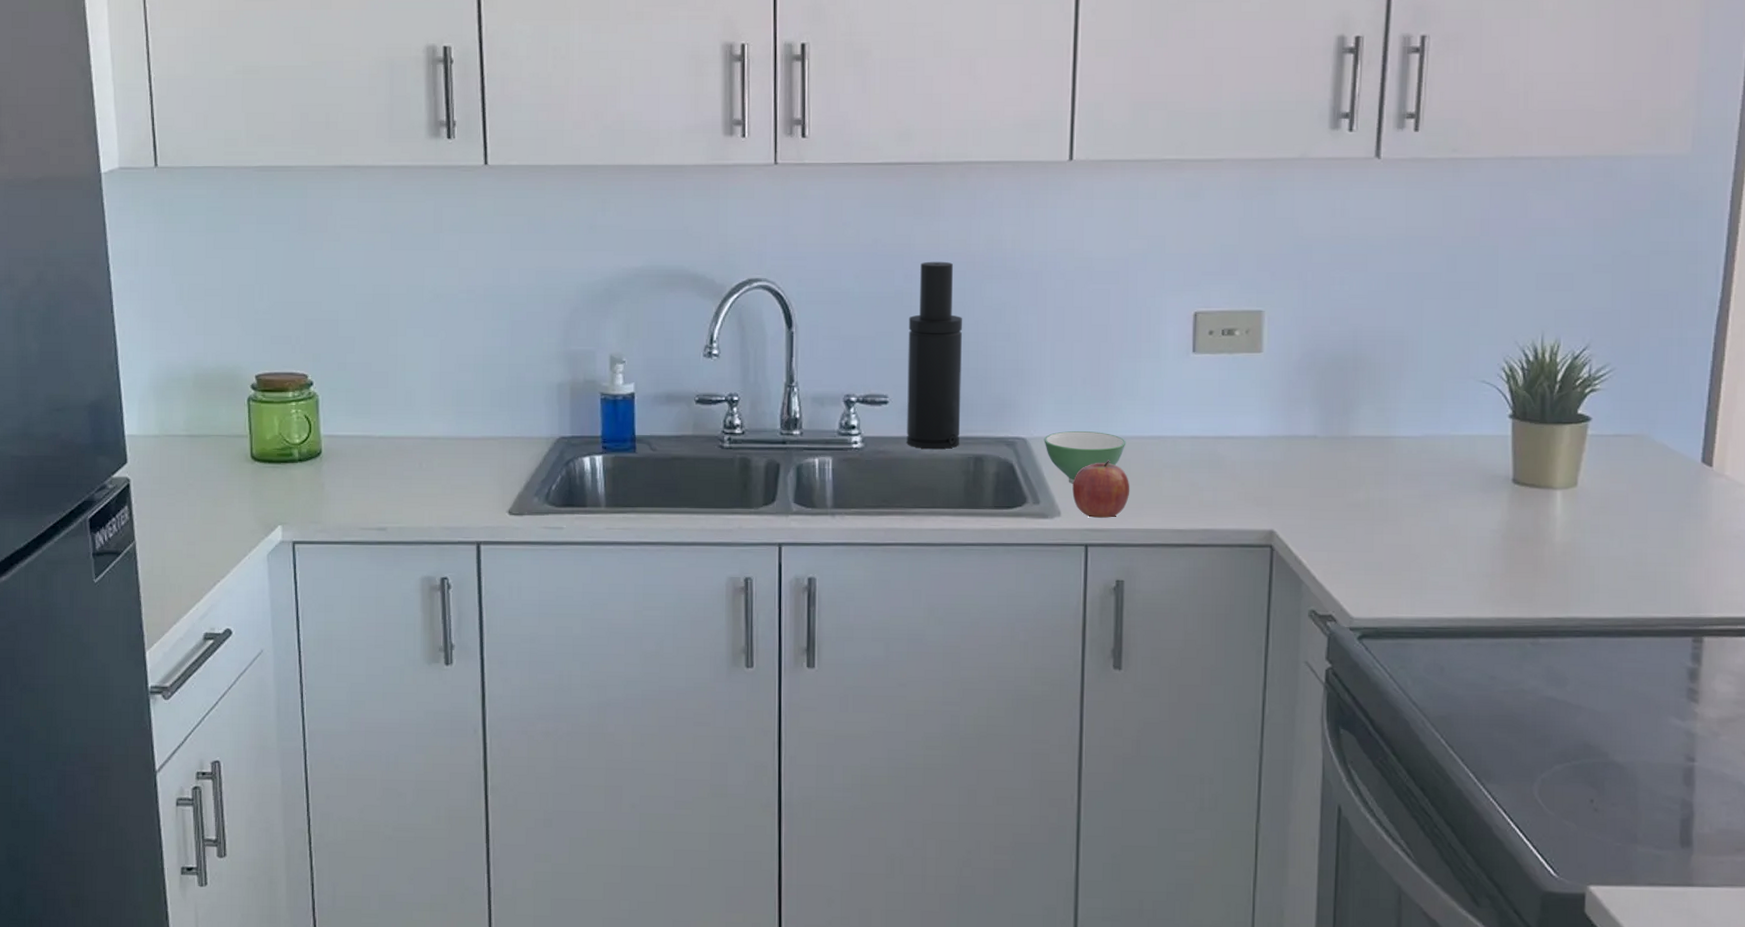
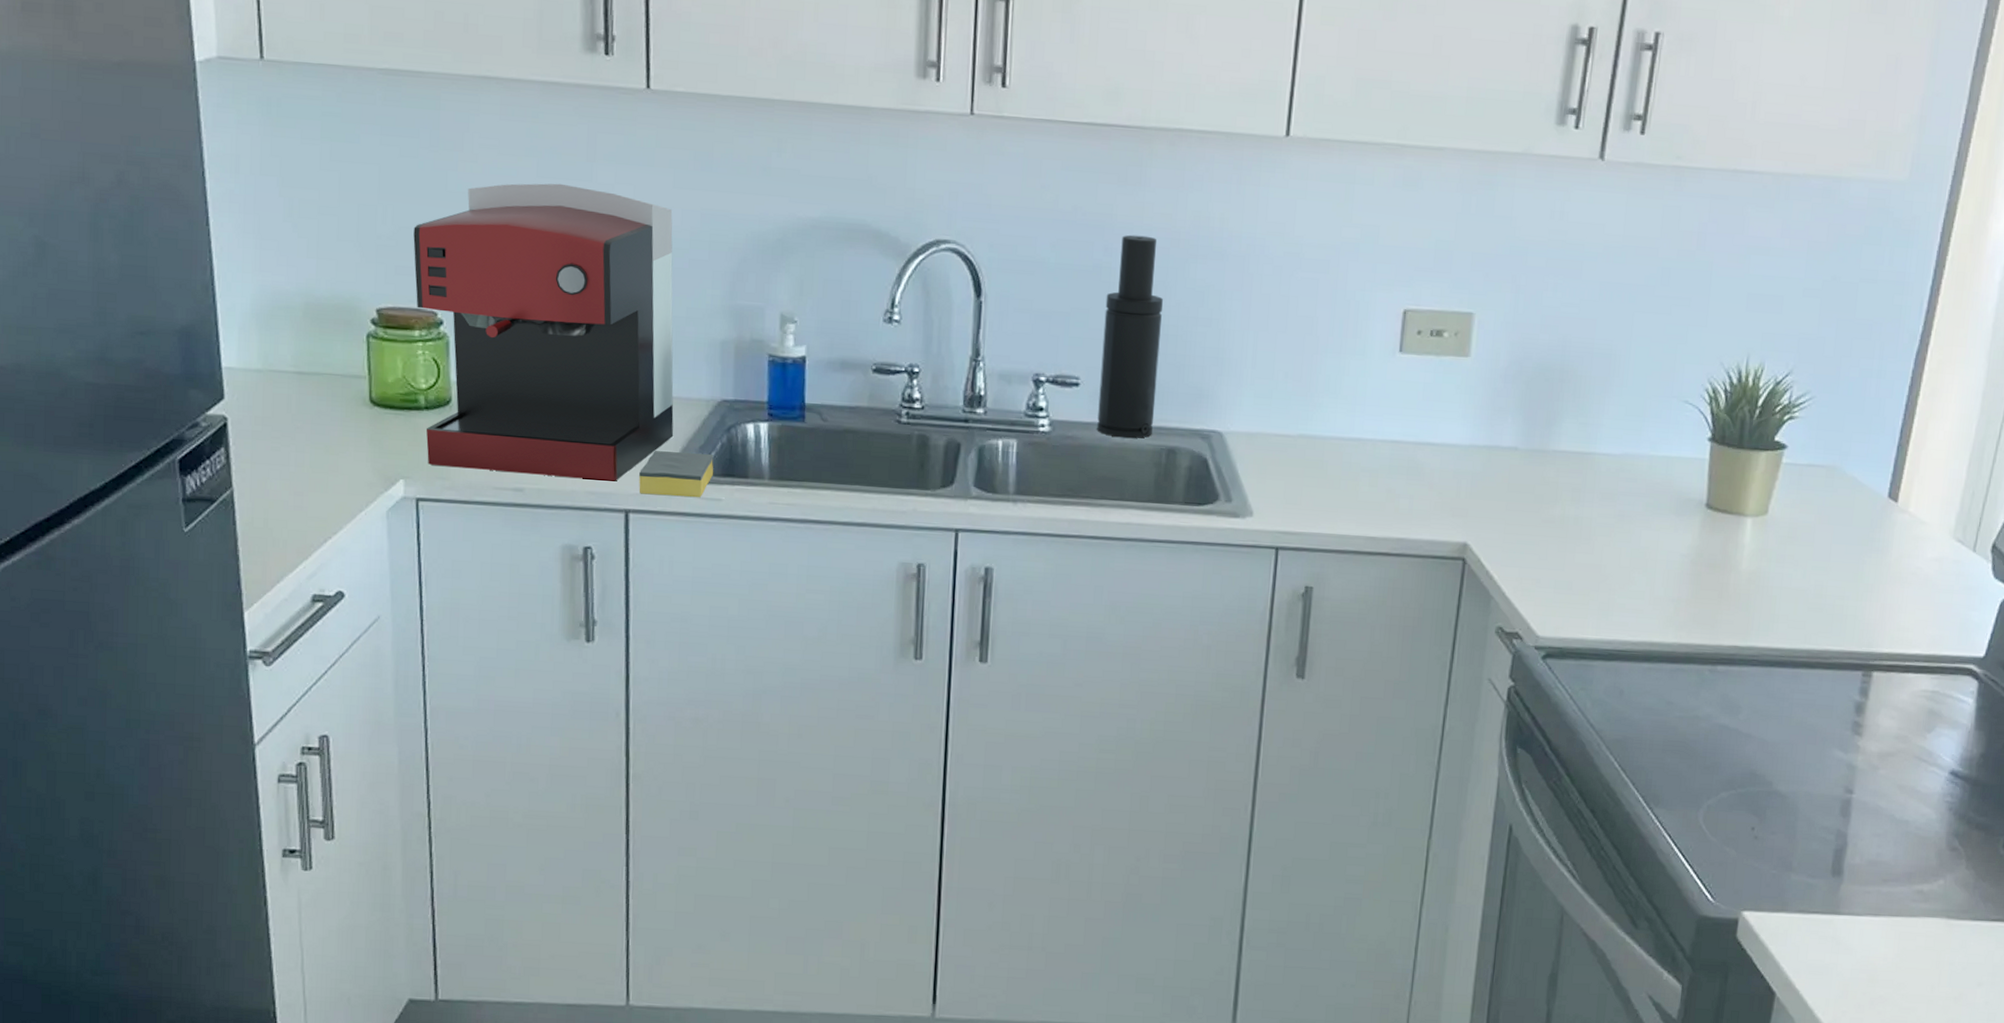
coffee maker: none [286,254,518,517] -> present [413,183,674,481]
sponge: none [488,486,555,528] -> present [639,451,714,498]
bowl: present [1044,431,1126,484] -> none [1240,427,1325,483]
fruit: present [1072,460,1130,519] -> none [1266,460,1326,522]

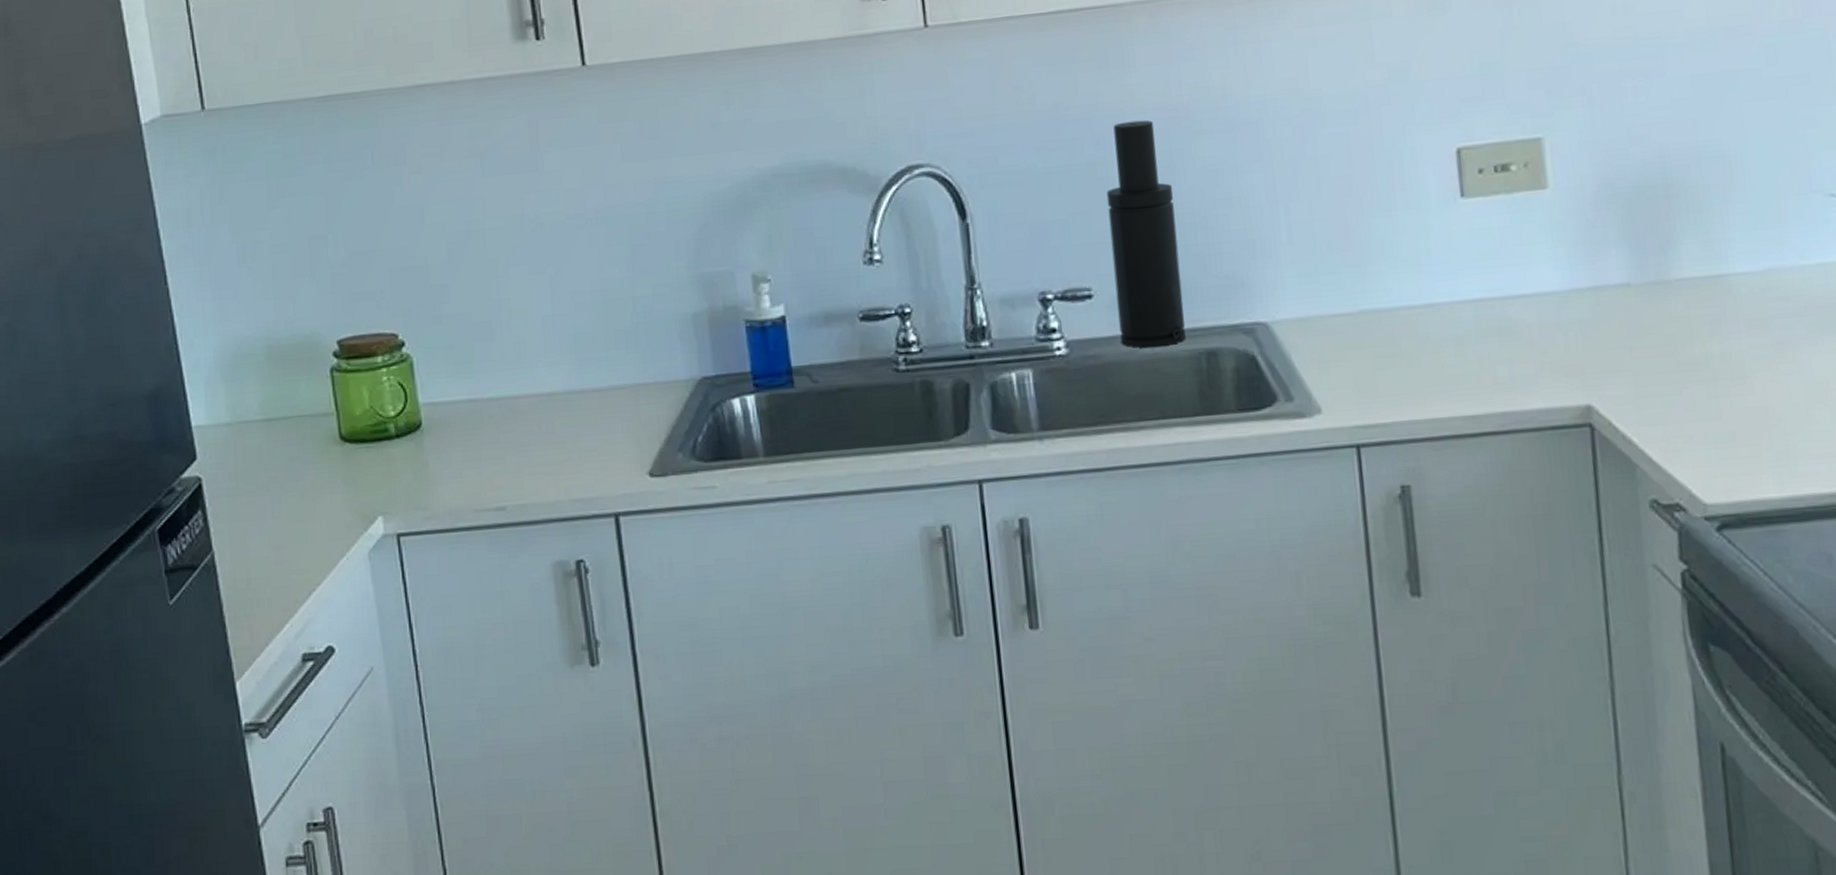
coffee maker: present [413,183,674,481] -> none [365,178,656,496]
sponge: present [639,451,714,498] -> none [624,438,704,494]

